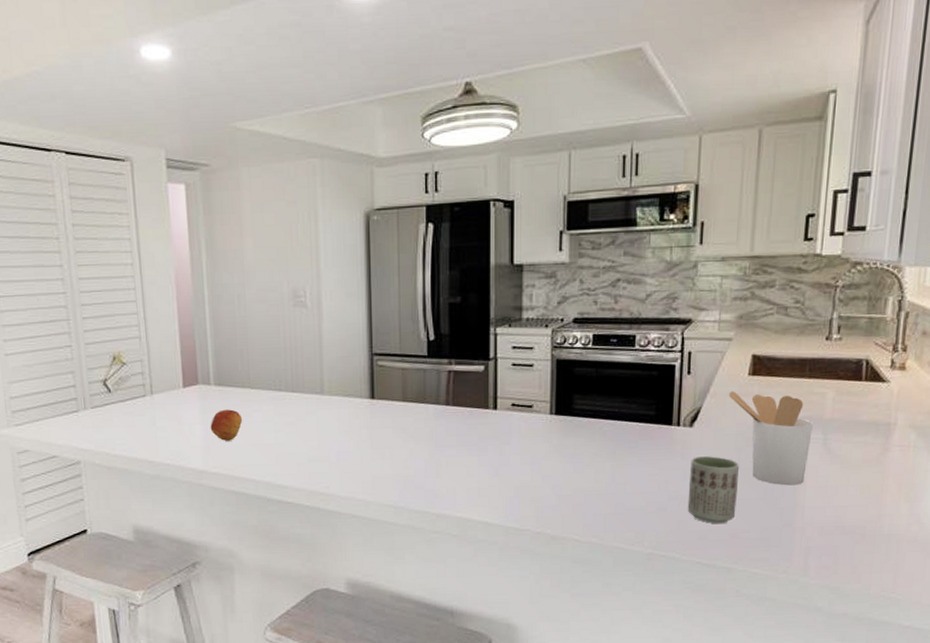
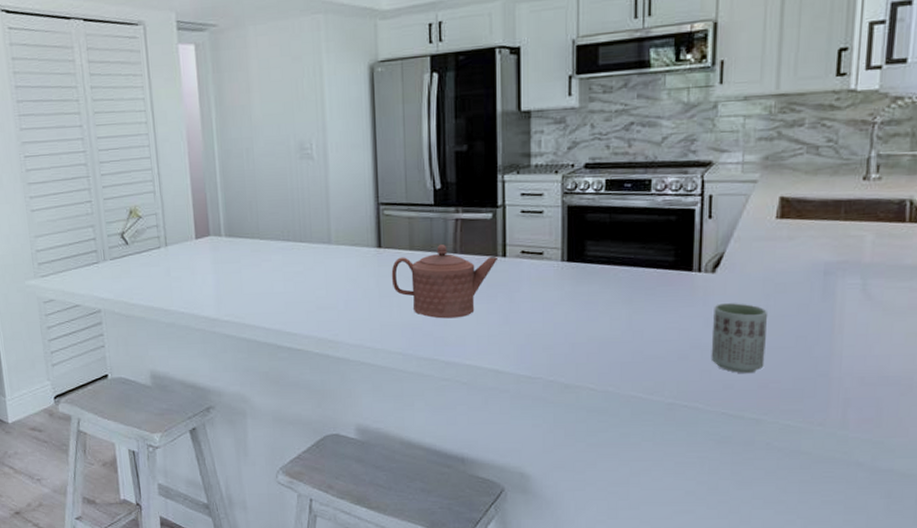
fruit: present [210,409,243,441] -> none [221,259,253,290]
teapot: none [384,397,490,471] -> present [391,245,499,319]
utensil holder: present [728,391,813,486] -> none [754,235,850,334]

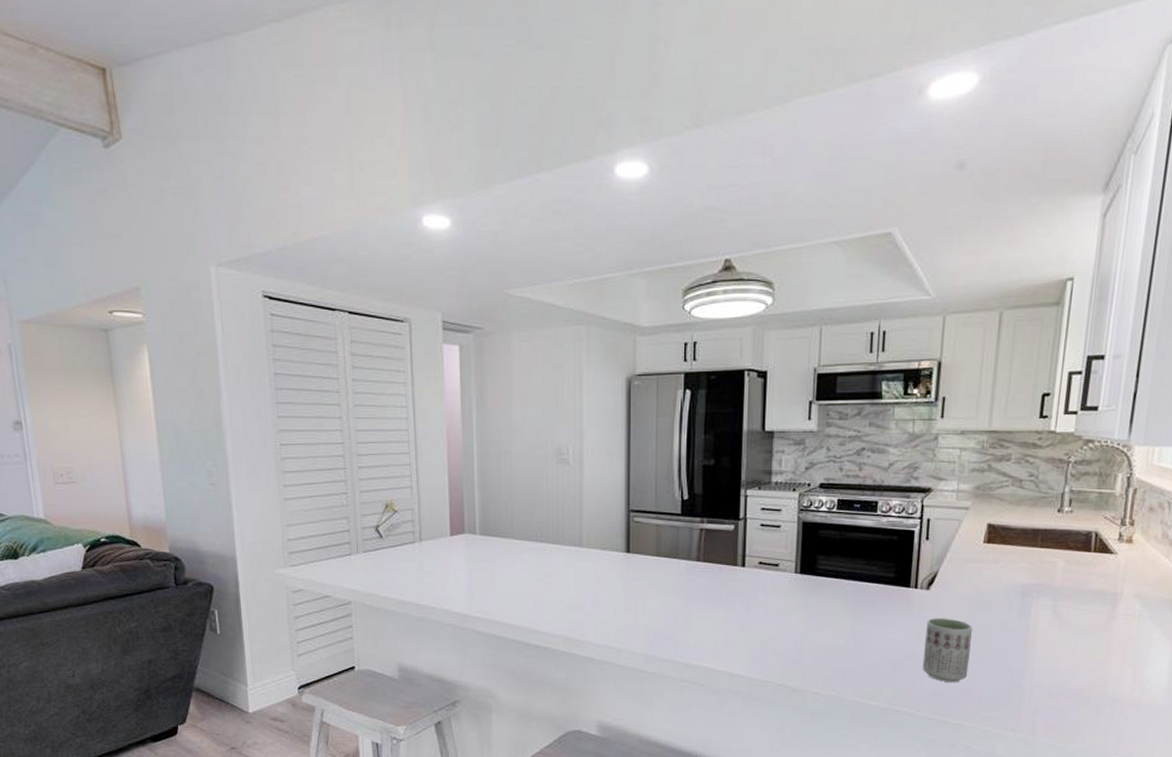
teapot: present [391,245,499,319] -> none [638,553,738,623]

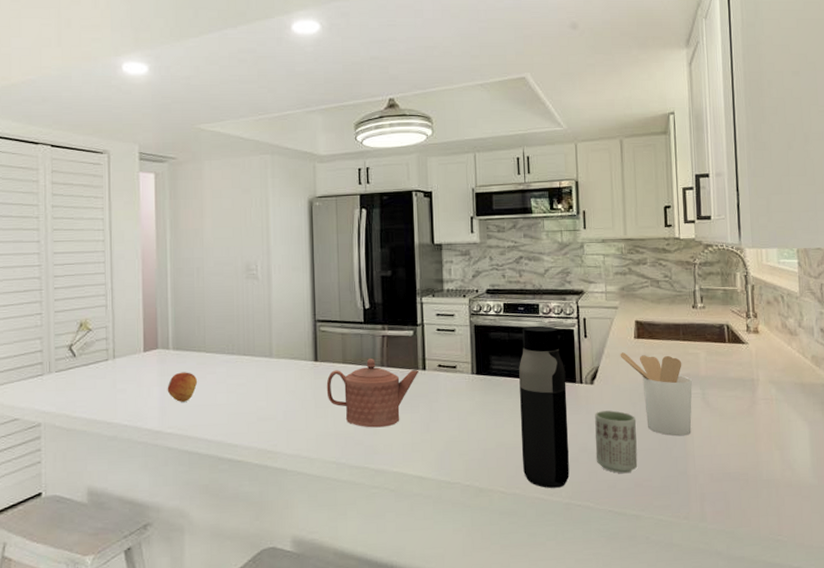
fruit: none [474,558,505,587] -> present [167,372,198,402]
teapot: none [638,553,738,623] -> present [326,359,420,428]
water bottle: none [841,525,900,693] -> present [519,325,569,489]
utensil holder: none [964,557,1044,649] -> present [620,352,692,437]

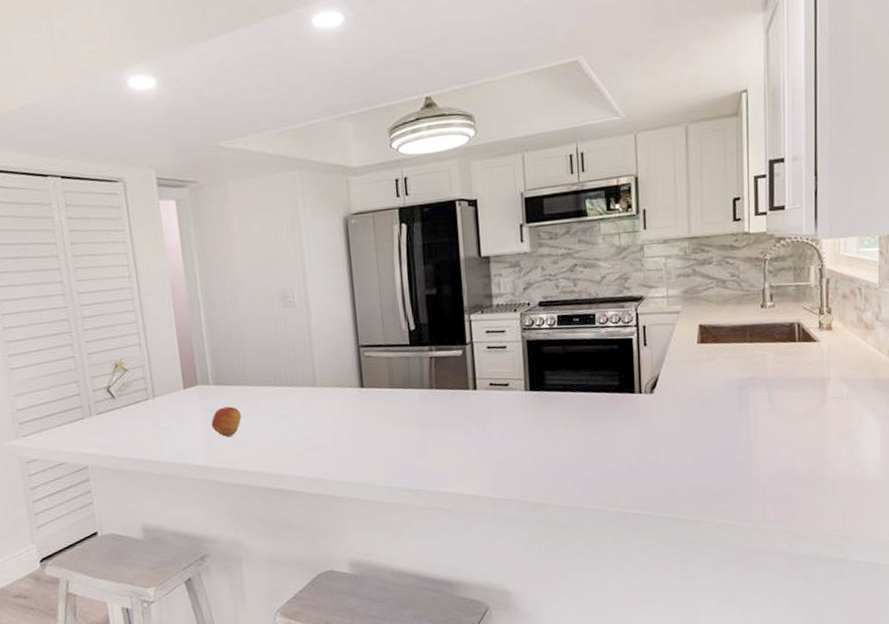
teapot: present [326,359,420,428] -> none [374,381,470,451]
water bottle: present [519,325,569,489] -> none [574,336,628,500]
cup: present [595,410,638,474] -> none [654,418,699,481]
utensil holder: present [620,352,692,437] -> none [682,359,758,441]

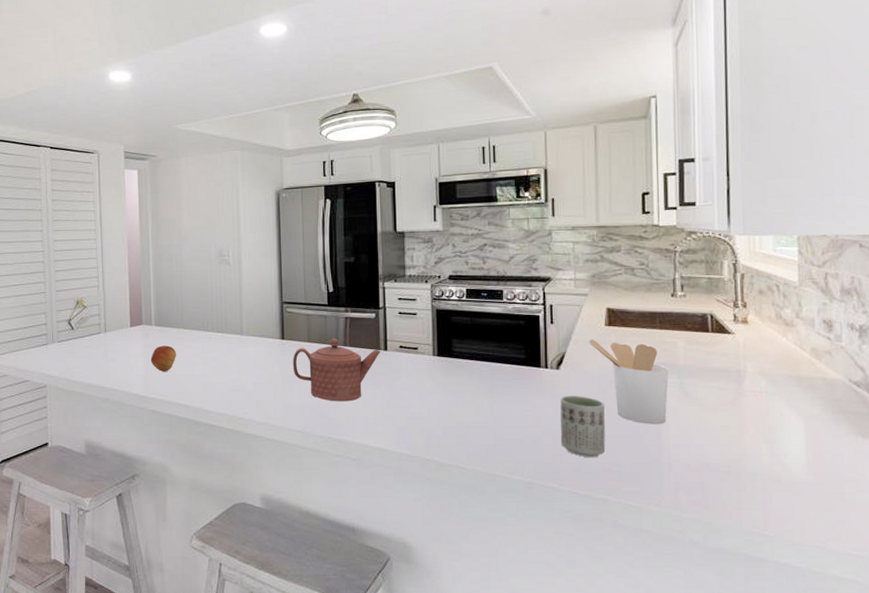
teapot: none [374,381,470,451] -> present [292,338,381,402]
cup: none [654,418,699,481] -> present [560,396,606,458]
utensil holder: none [682,359,758,441] -> present [589,339,669,424]

